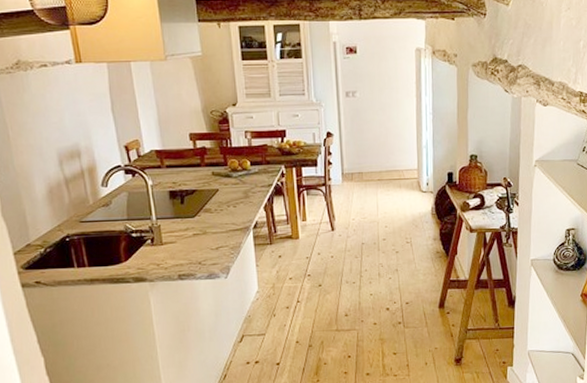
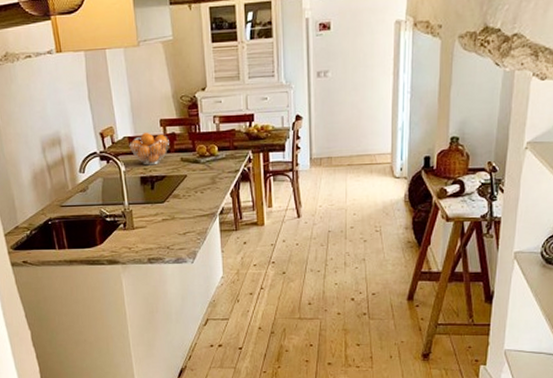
fruit basket: none [156,145,200,180] -> present [129,132,169,166]

